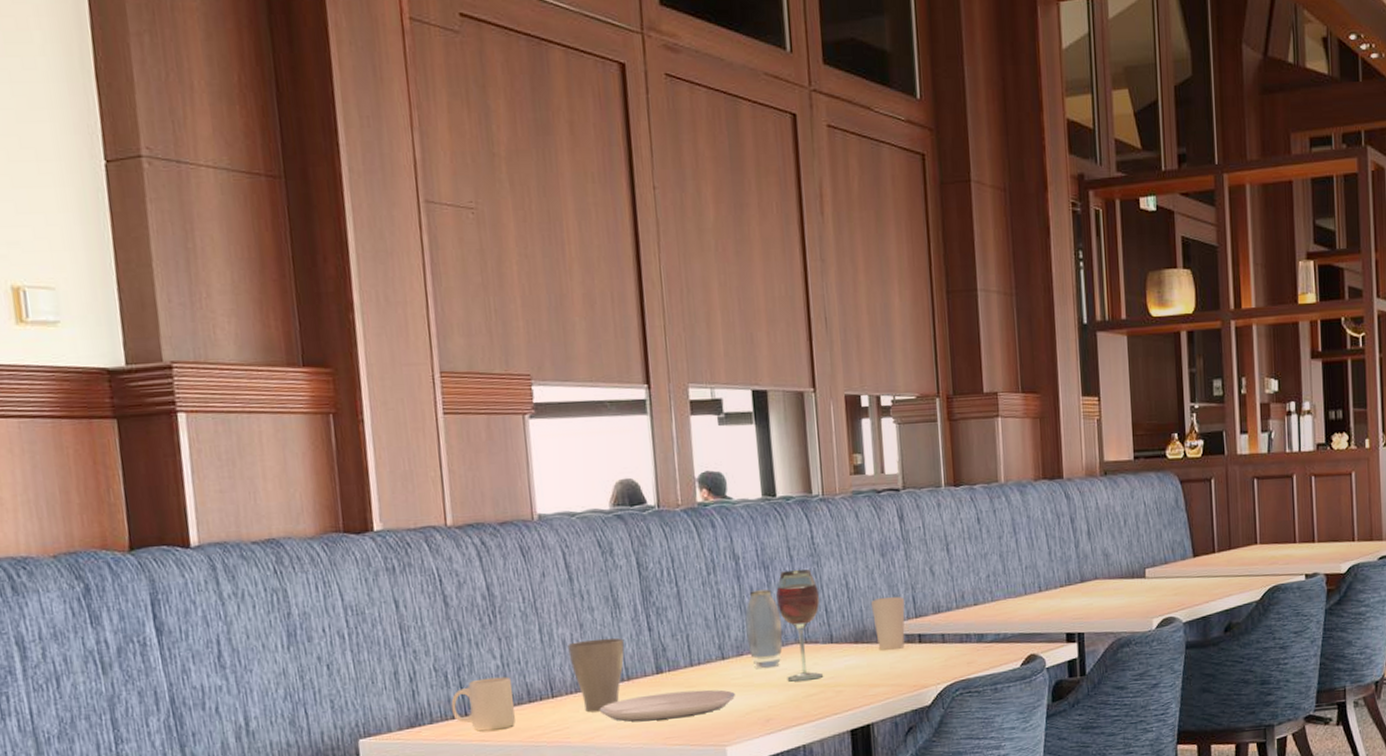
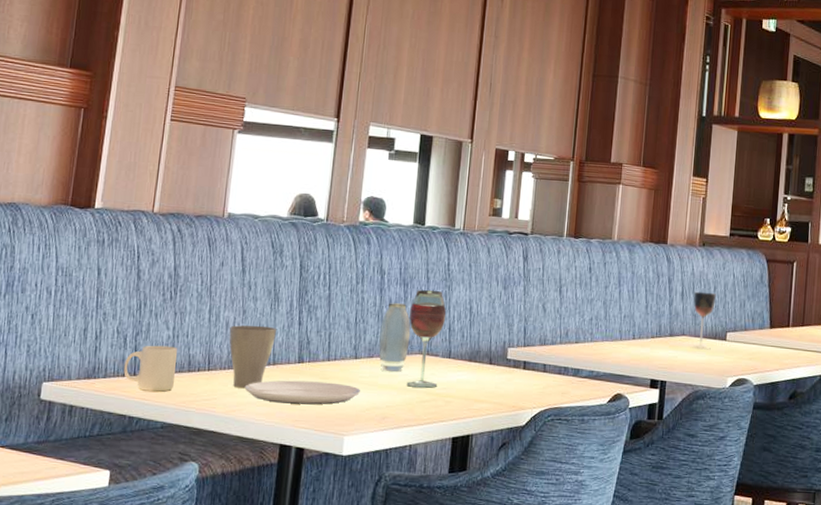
cup: present [870,597,905,652] -> none [487,325,518,373]
wineglass: none [1102,526,1129,593] -> present [691,291,716,350]

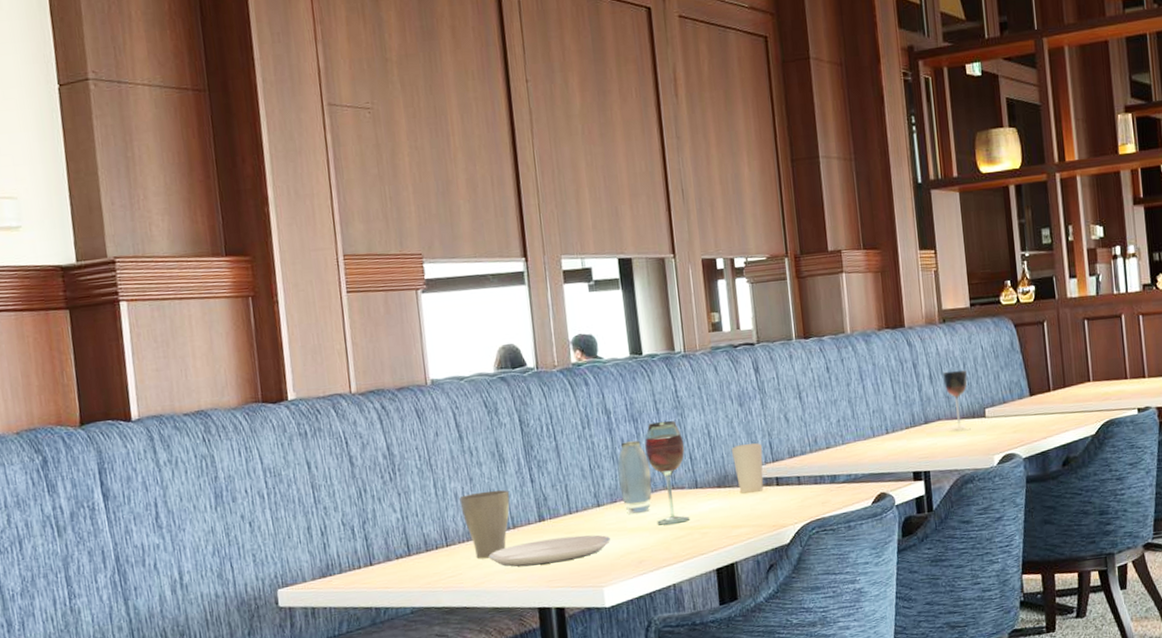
cup: present [123,345,178,393] -> none [357,528,415,580]
cup: none [487,325,518,373] -> present [731,443,764,495]

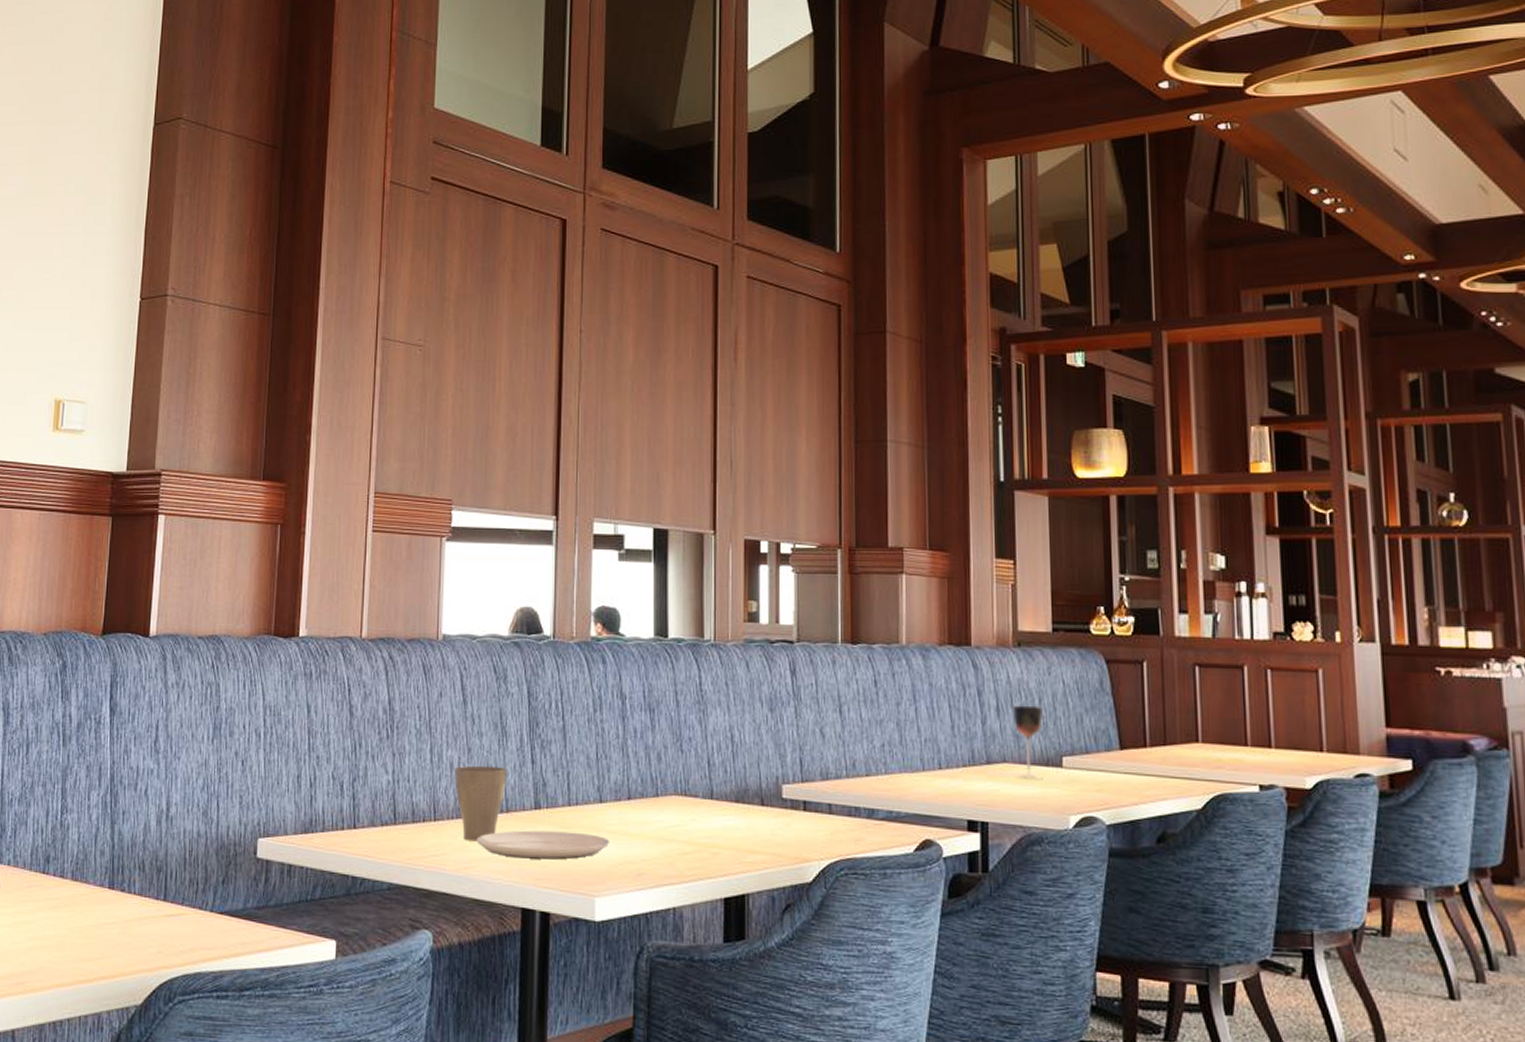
vase: present [617,440,652,515] -> none [626,733,663,819]
wineglass: present [645,420,689,525] -> none [660,715,703,837]
cup: present [731,443,764,495] -> none [755,756,792,816]

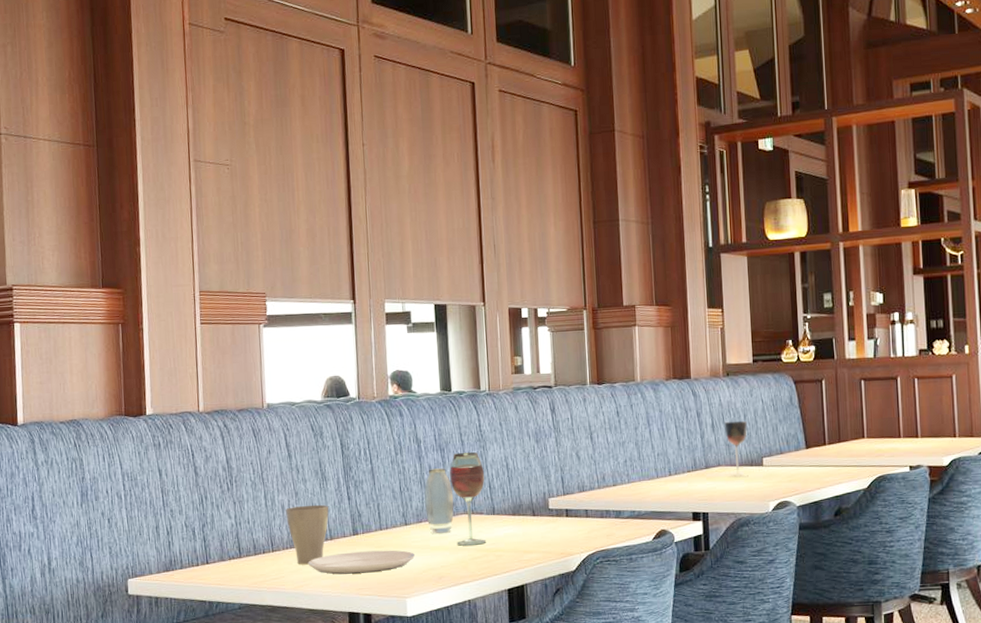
vase: none [626,733,663,819] -> present [424,468,454,535]
wineglass: none [660,715,703,837] -> present [450,451,486,546]

